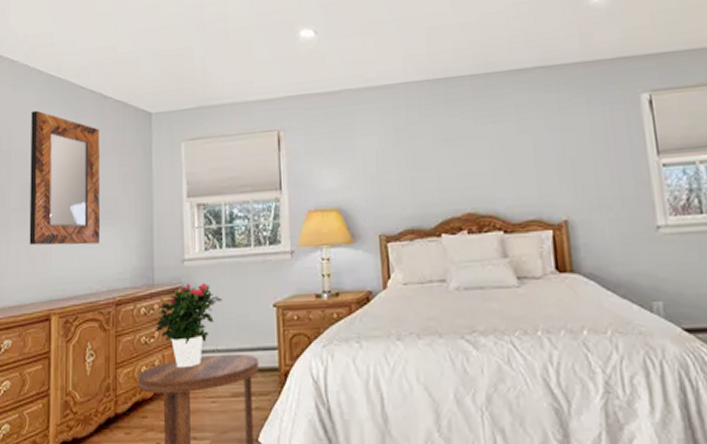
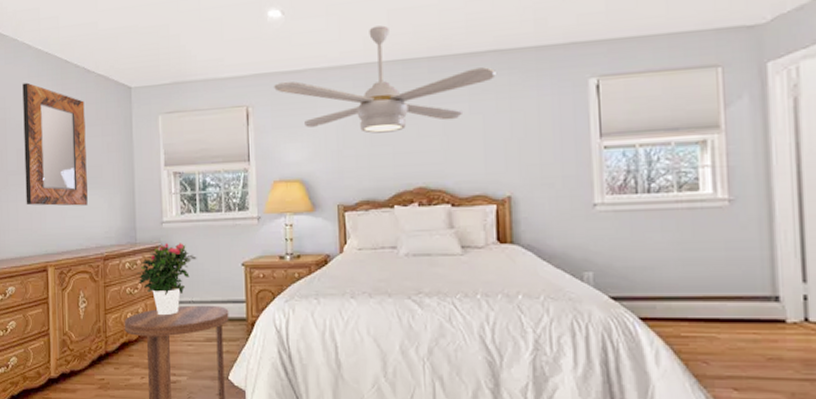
ceiling fan: none [306,43,543,157] -> present [273,25,496,134]

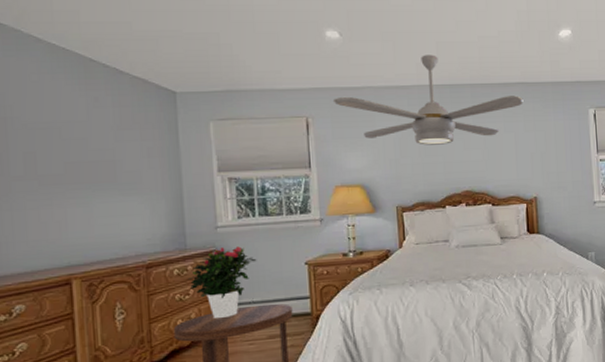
home mirror: present [22,82,88,206] -> none [29,79,124,214]

